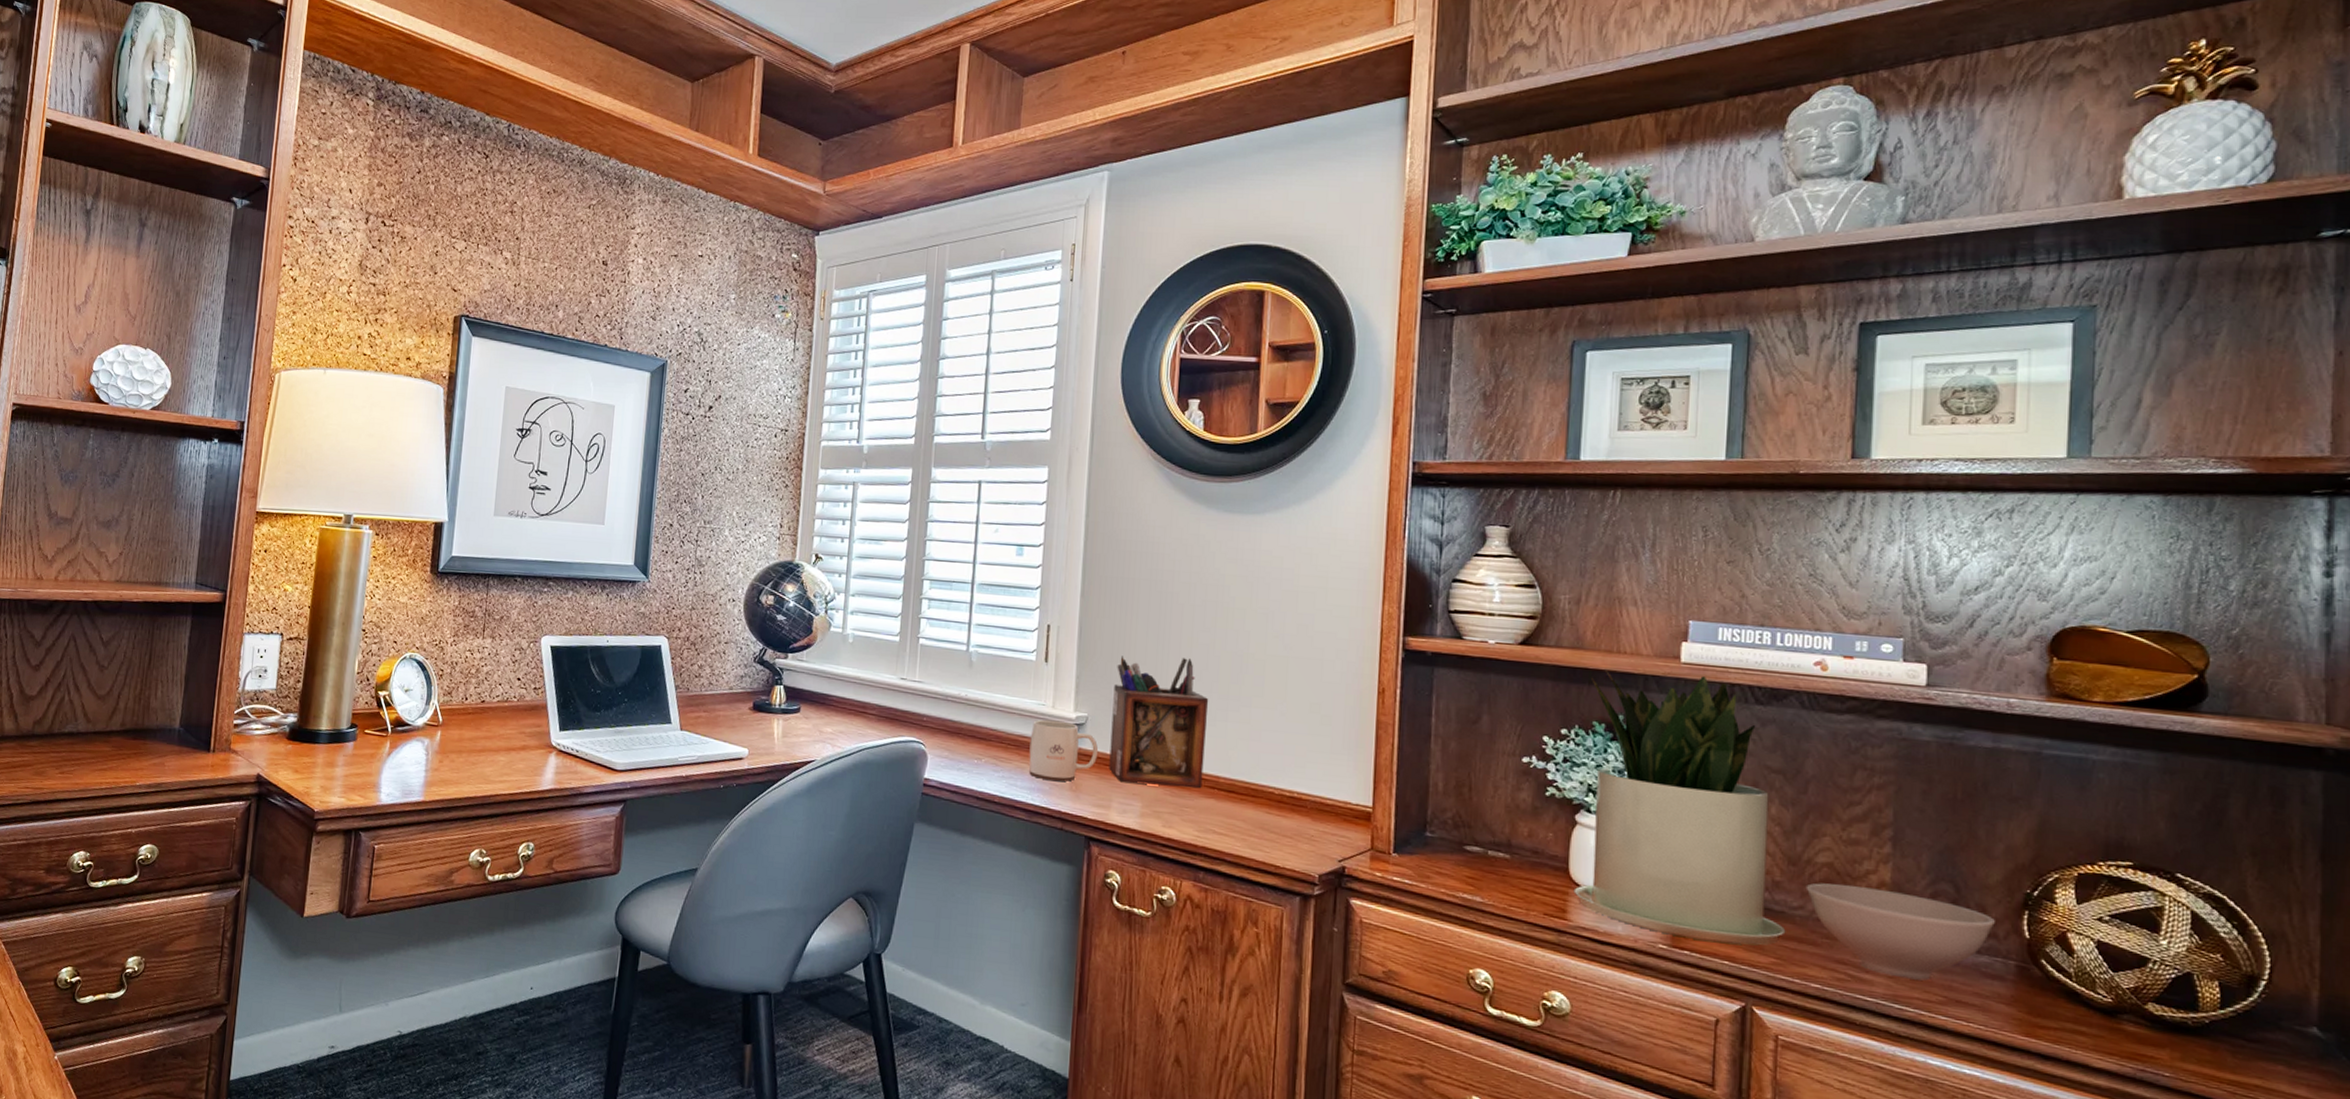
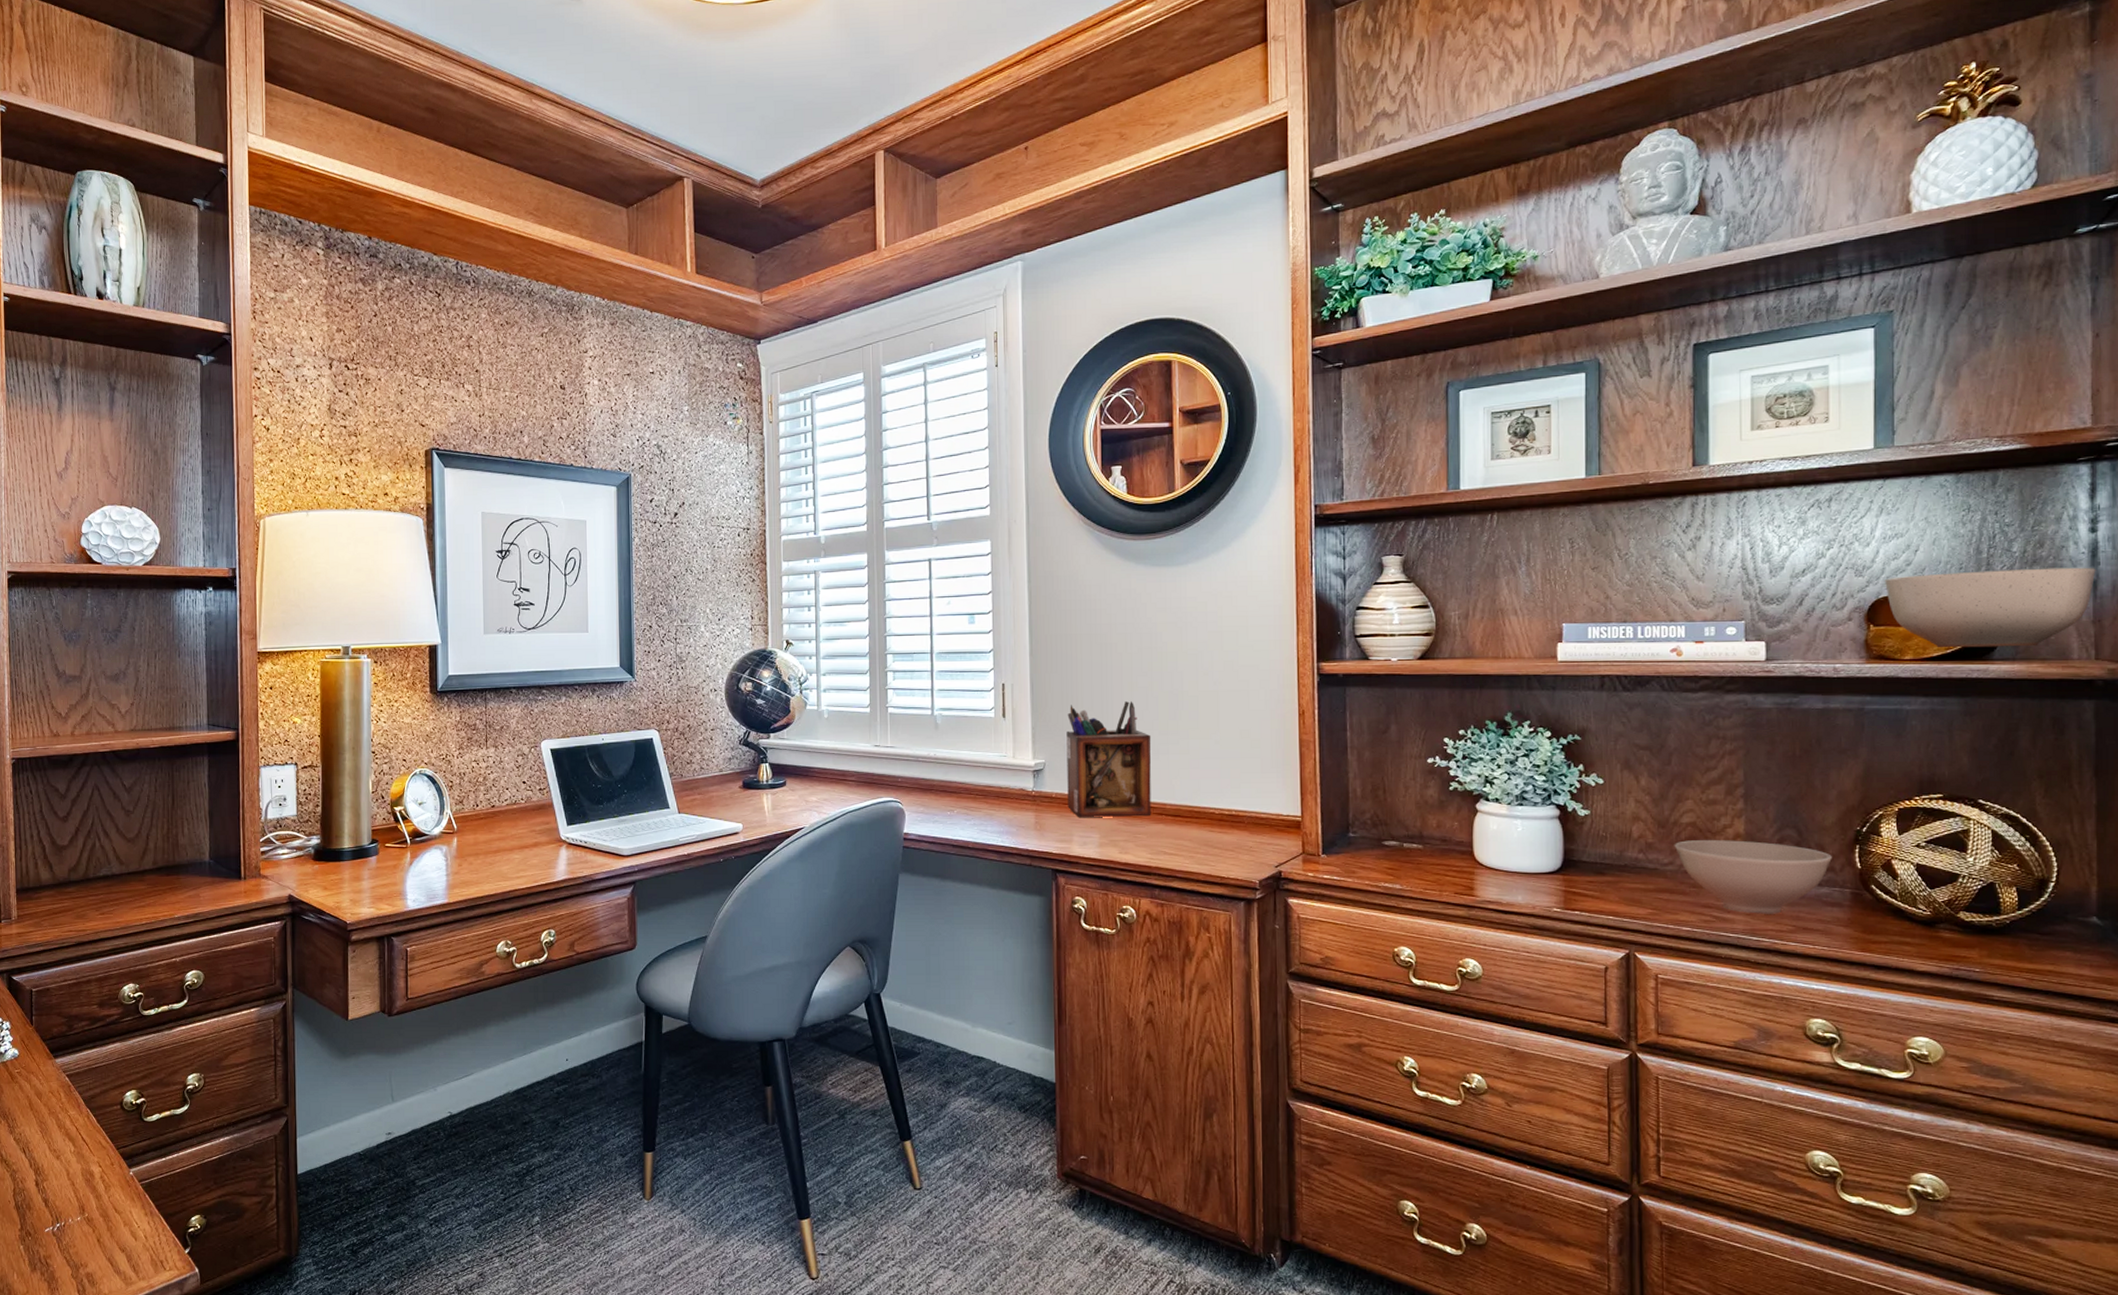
mug: present [1028,719,1099,782] -> none [996,769,1058,824]
planter: present [1573,668,1786,945] -> none [1478,671,1659,902]
bowl: none [2072,605,2331,702] -> present [1884,567,2096,648]

